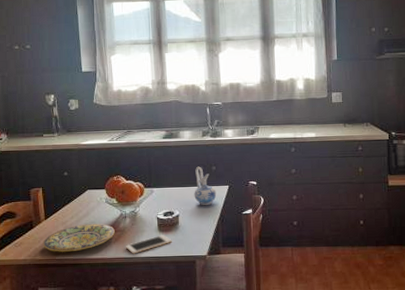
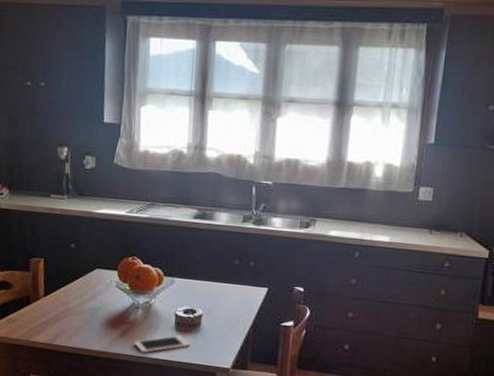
plate: present [43,223,116,252] -> none [39,308,125,339]
ceramic pitcher: present [194,166,217,205] -> none [223,258,252,308]

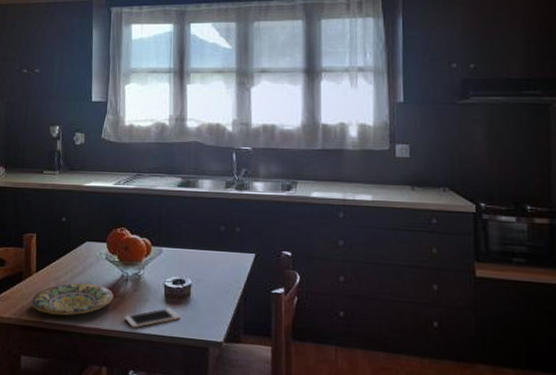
plate: none [39,308,125,339] -> present [31,283,115,316]

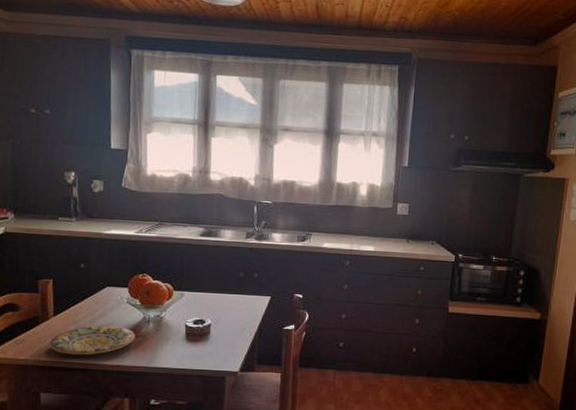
cell phone: present [124,307,181,329] -> none [145,345,200,364]

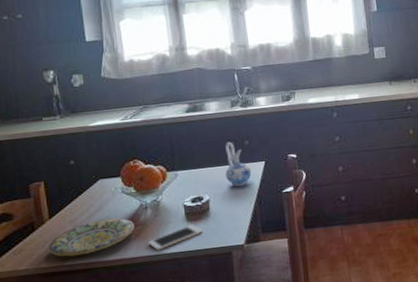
cell phone: none [145,345,200,364] -> present [147,224,203,251]
ceramic pitcher: none [230,271,256,316] -> present [225,141,252,187]

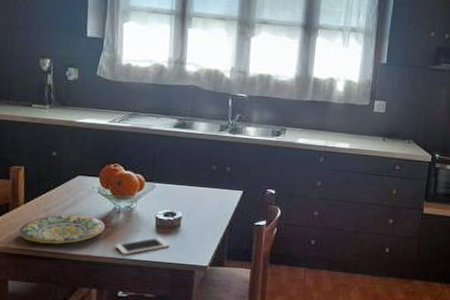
ceramic pitcher: present [225,141,252,187] -> none [201,164,228,210]

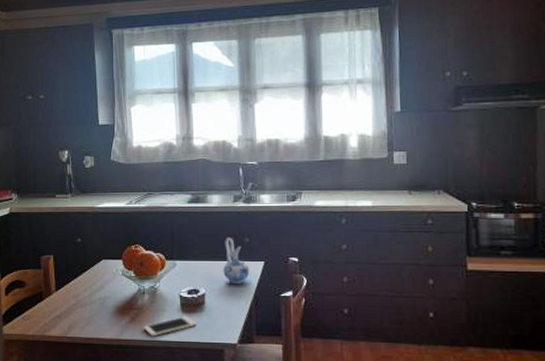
plate: present [18,214,106,244] -> none [53,298,133,330]
ceramic pitcher: none [201,164,228,210] -> present [223,237,250,283]

